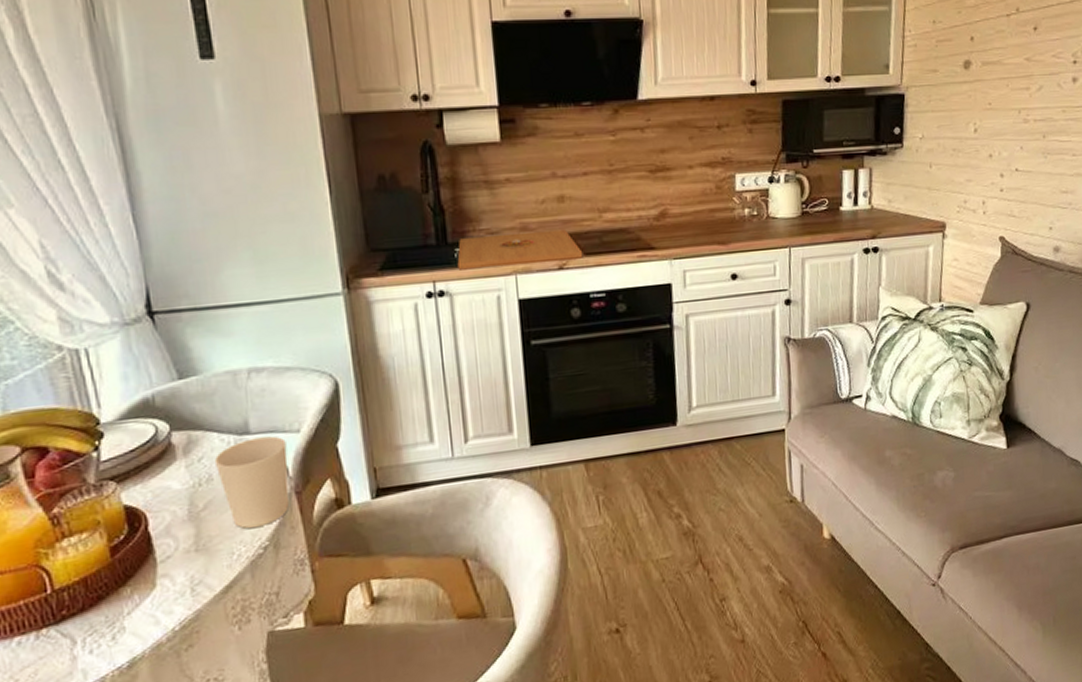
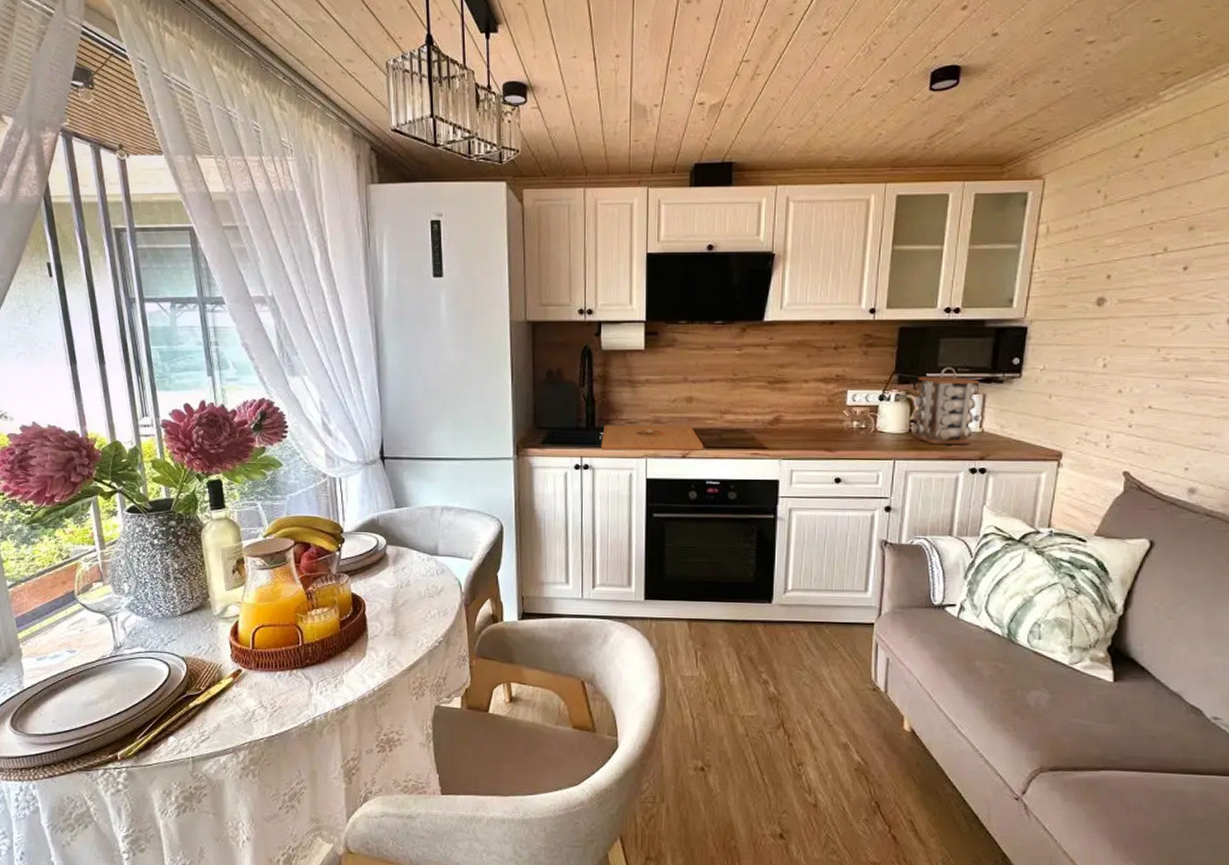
dixie cup: present [214,435,289,529] -> none [412,559,462,626]
spice rack: none [803,141,865,227] -> present [911,367,979,445]

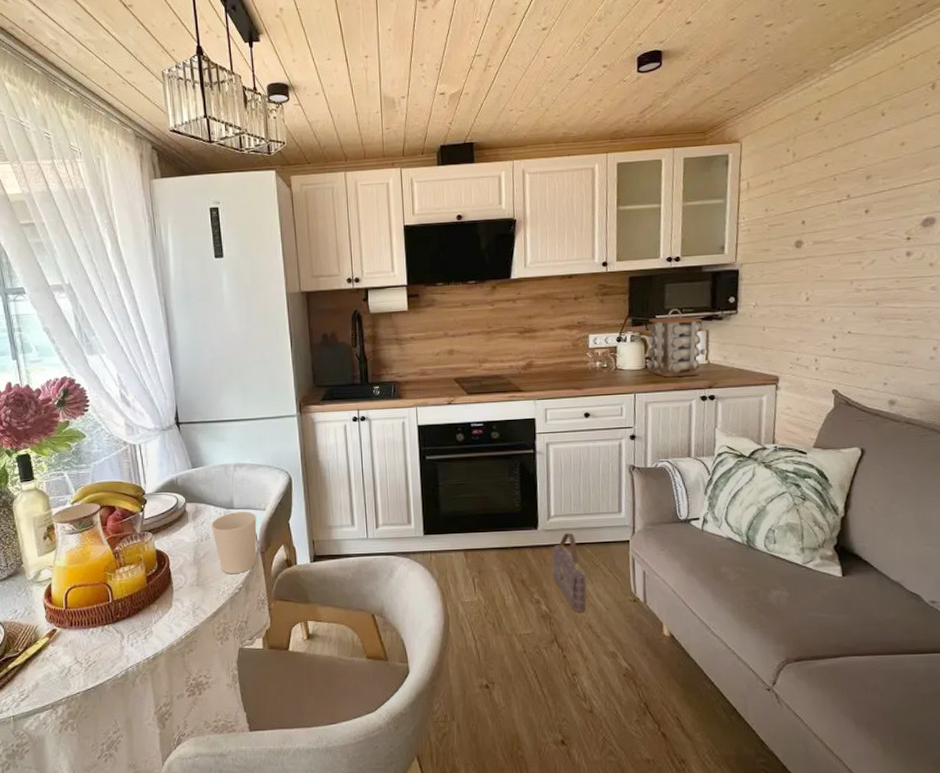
dixie cup: none [412,559,462,626] -> present [211,511,257,575]
platter: present [601,424,704,451] -> none [375,375,467,402]
handbag: none [785,609,822,697] -> present [552,532,587,612]

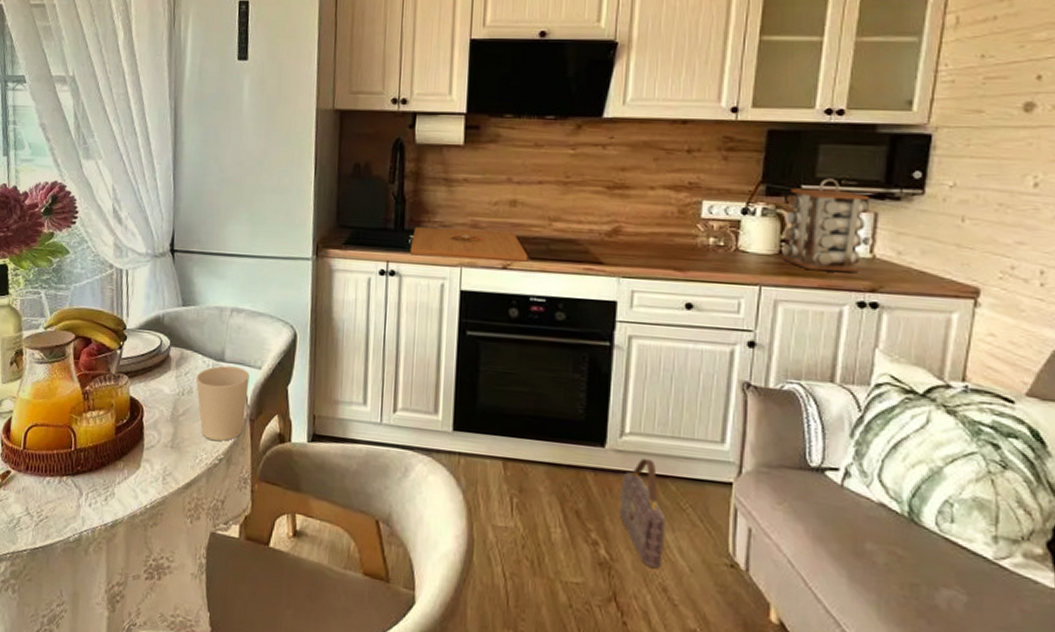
platter: none [375,375,467,402] -> present [410,227,528,262]

